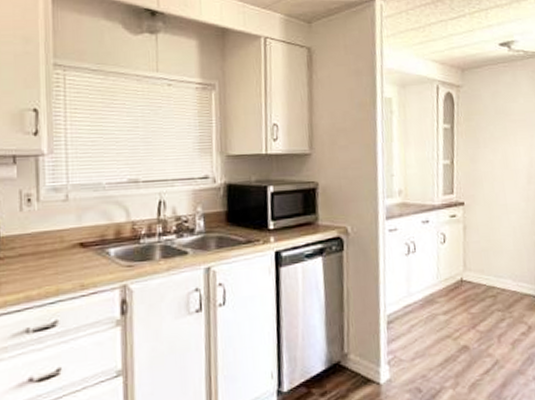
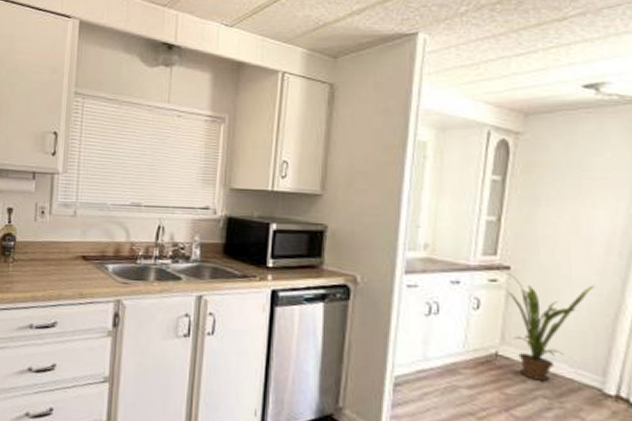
house plant: none [458,207,523,297] -> present [501,271,594,381]

